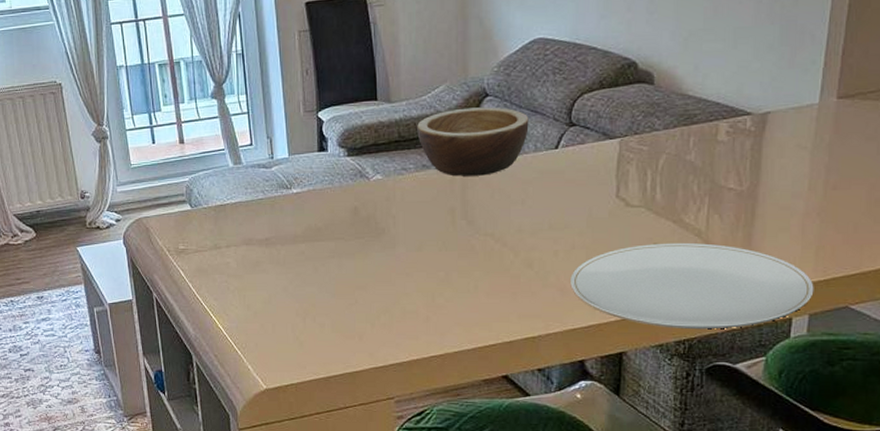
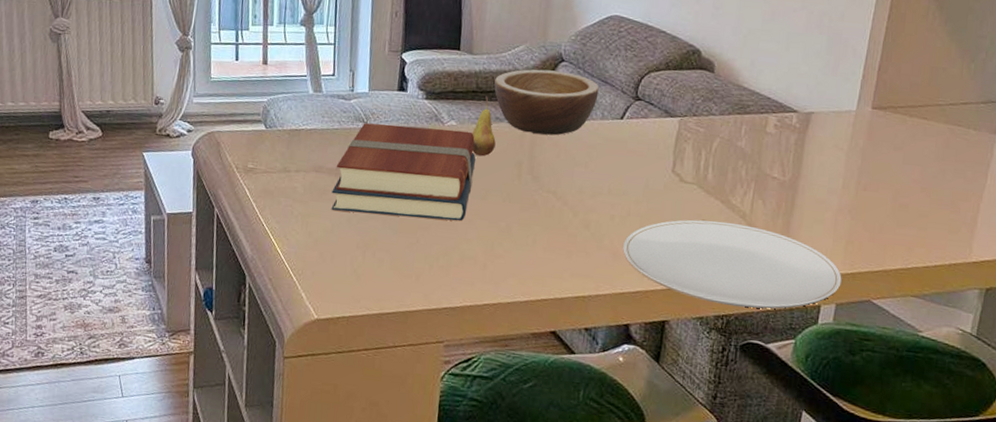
books: none [264,183,407,281] -> present [331,123,476,222]
fruit: none [399,144,425,208] -> present [472,96,496,157]

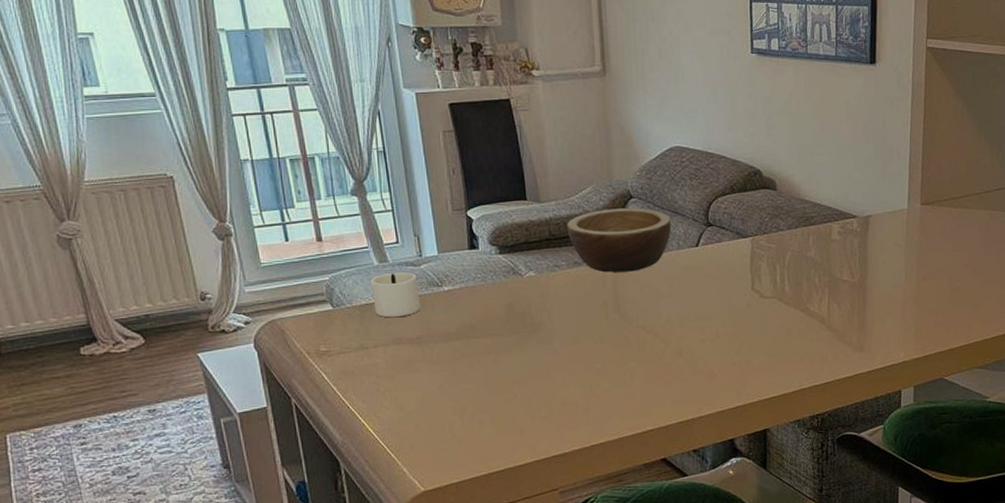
candle: none [302,102,346,147] -> present [370,272,421,318]
books: present [331,123,476,222] -> none [416,280,562,380]
fruit: present [472,96,496,157] -> none [552,242,578,303]
plate: present [623,220,842,309] -> none [717,328,916,405]

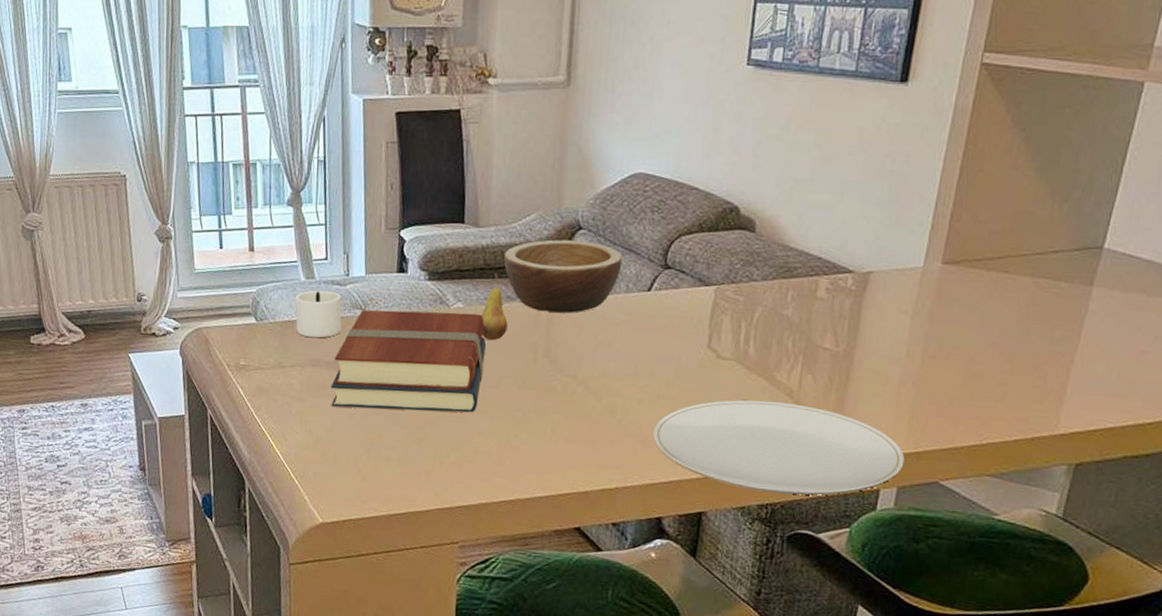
books: none [416,280,562,380] -> present [331,309,487,413]
fruit: none [552,242,578,303] -> present [481,273,508,341]
plate: none [717,328,916,405] -> present [653,400,905,496]

